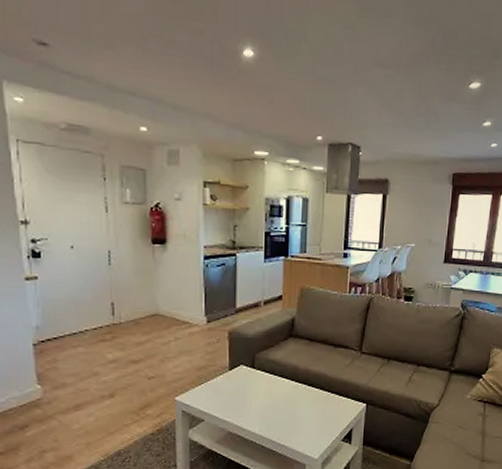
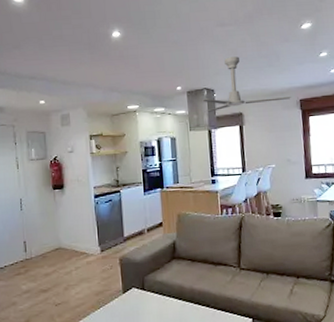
ceiling fan: none [345,108,445,173] -> present [202,56,292,112]

